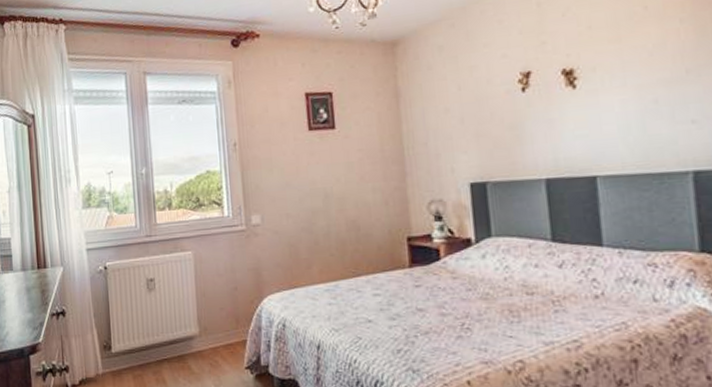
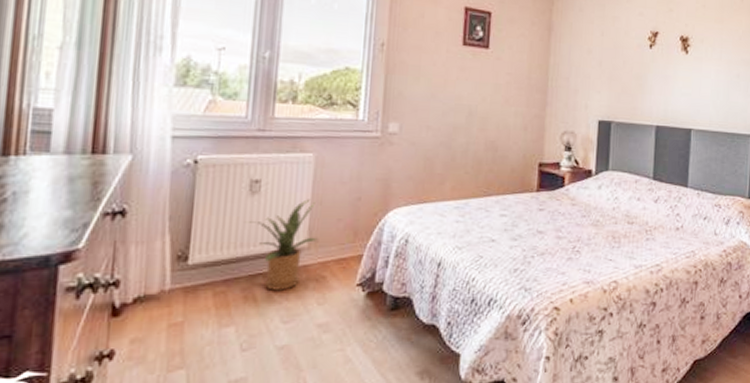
house plant: none [148,292,206,374] -> present [246,199,318,290]

